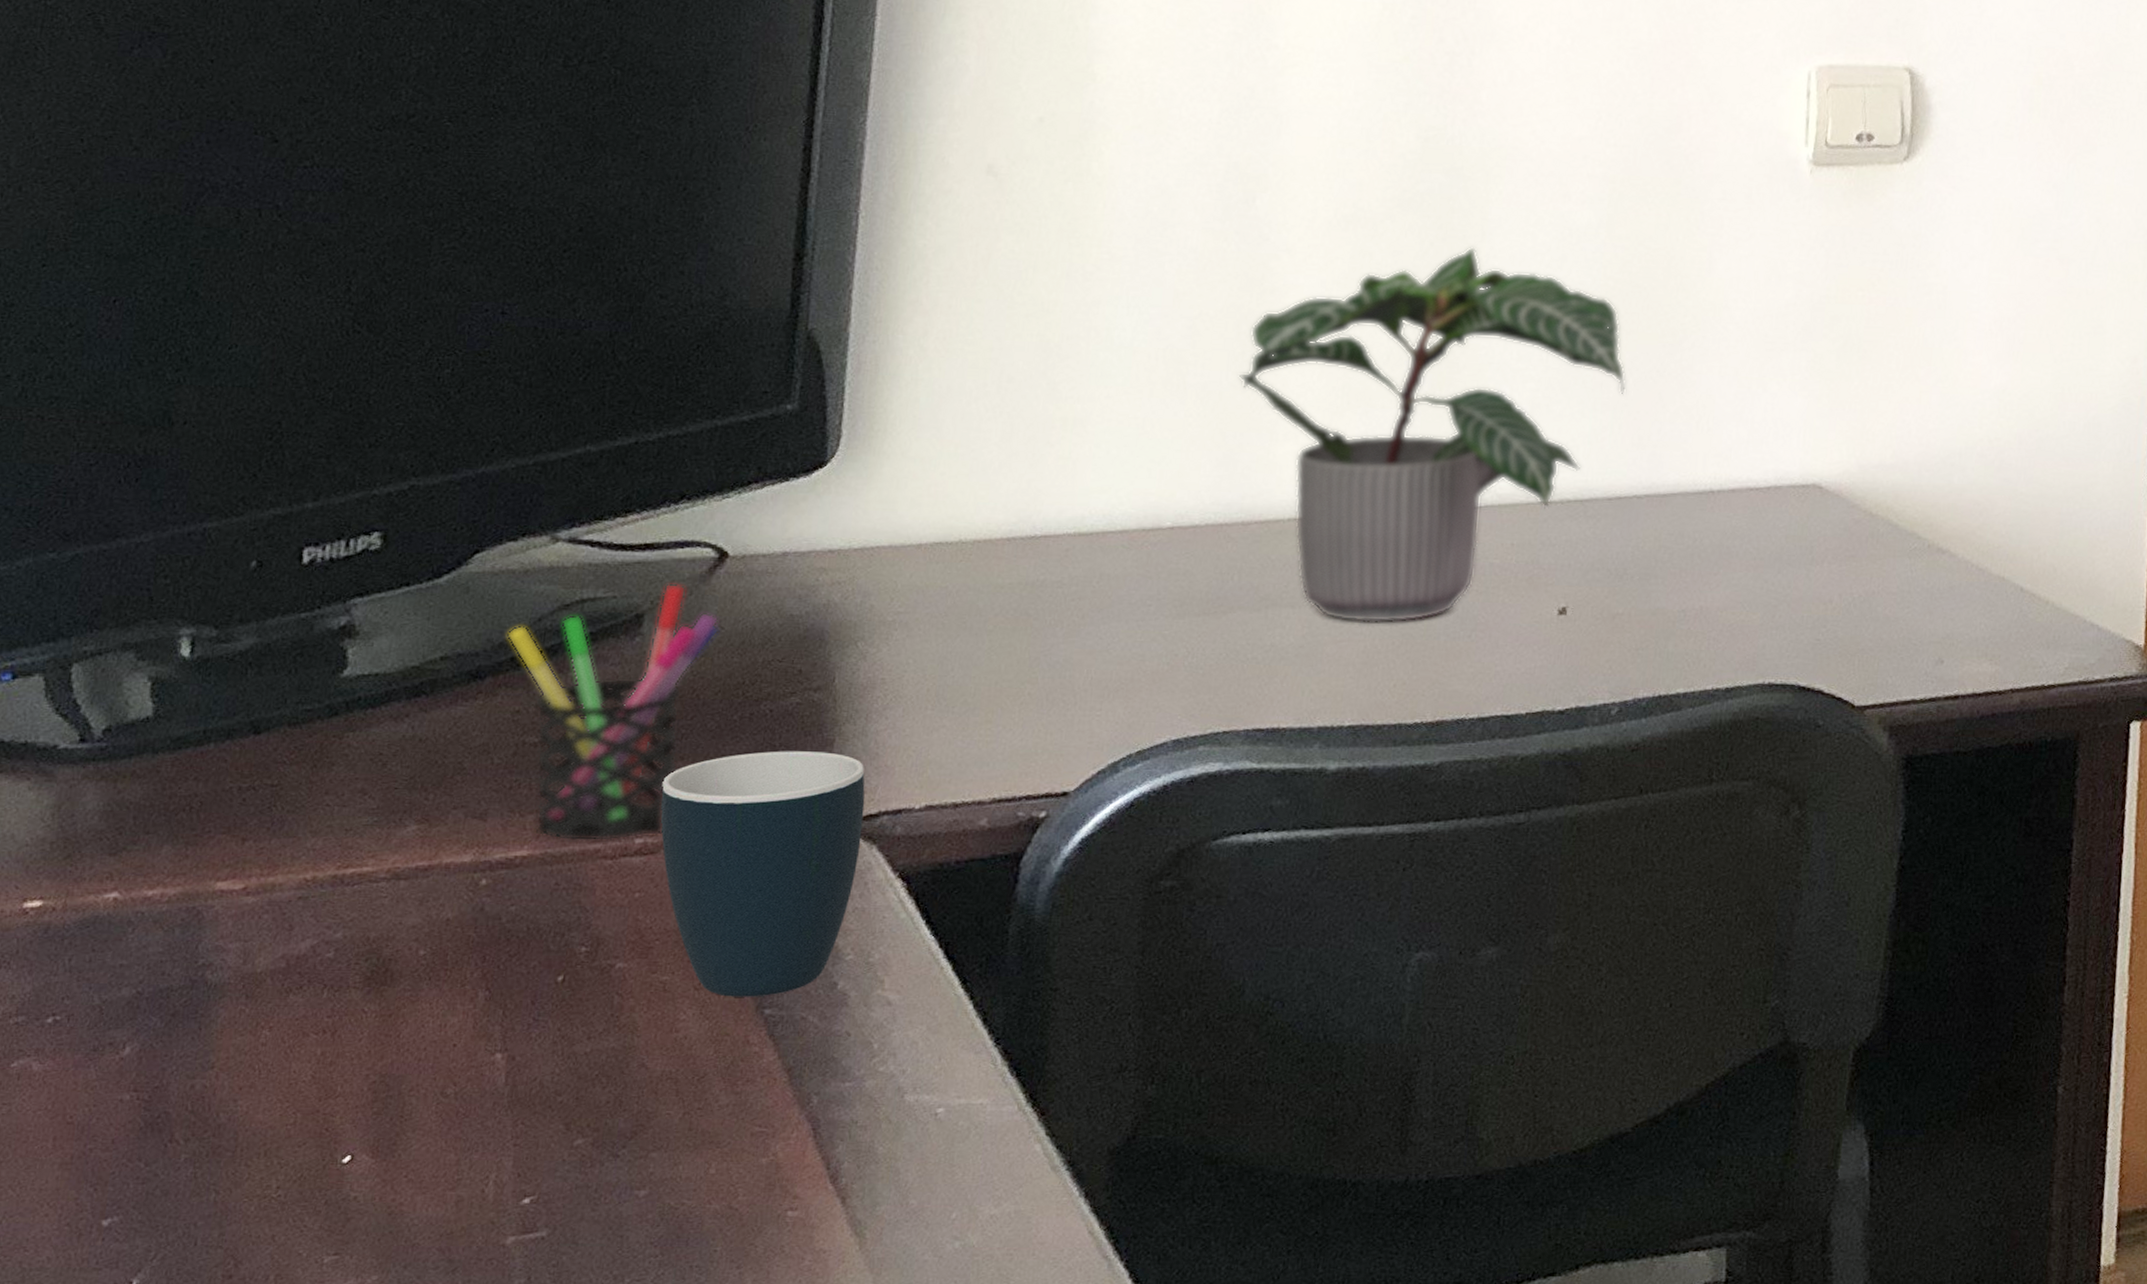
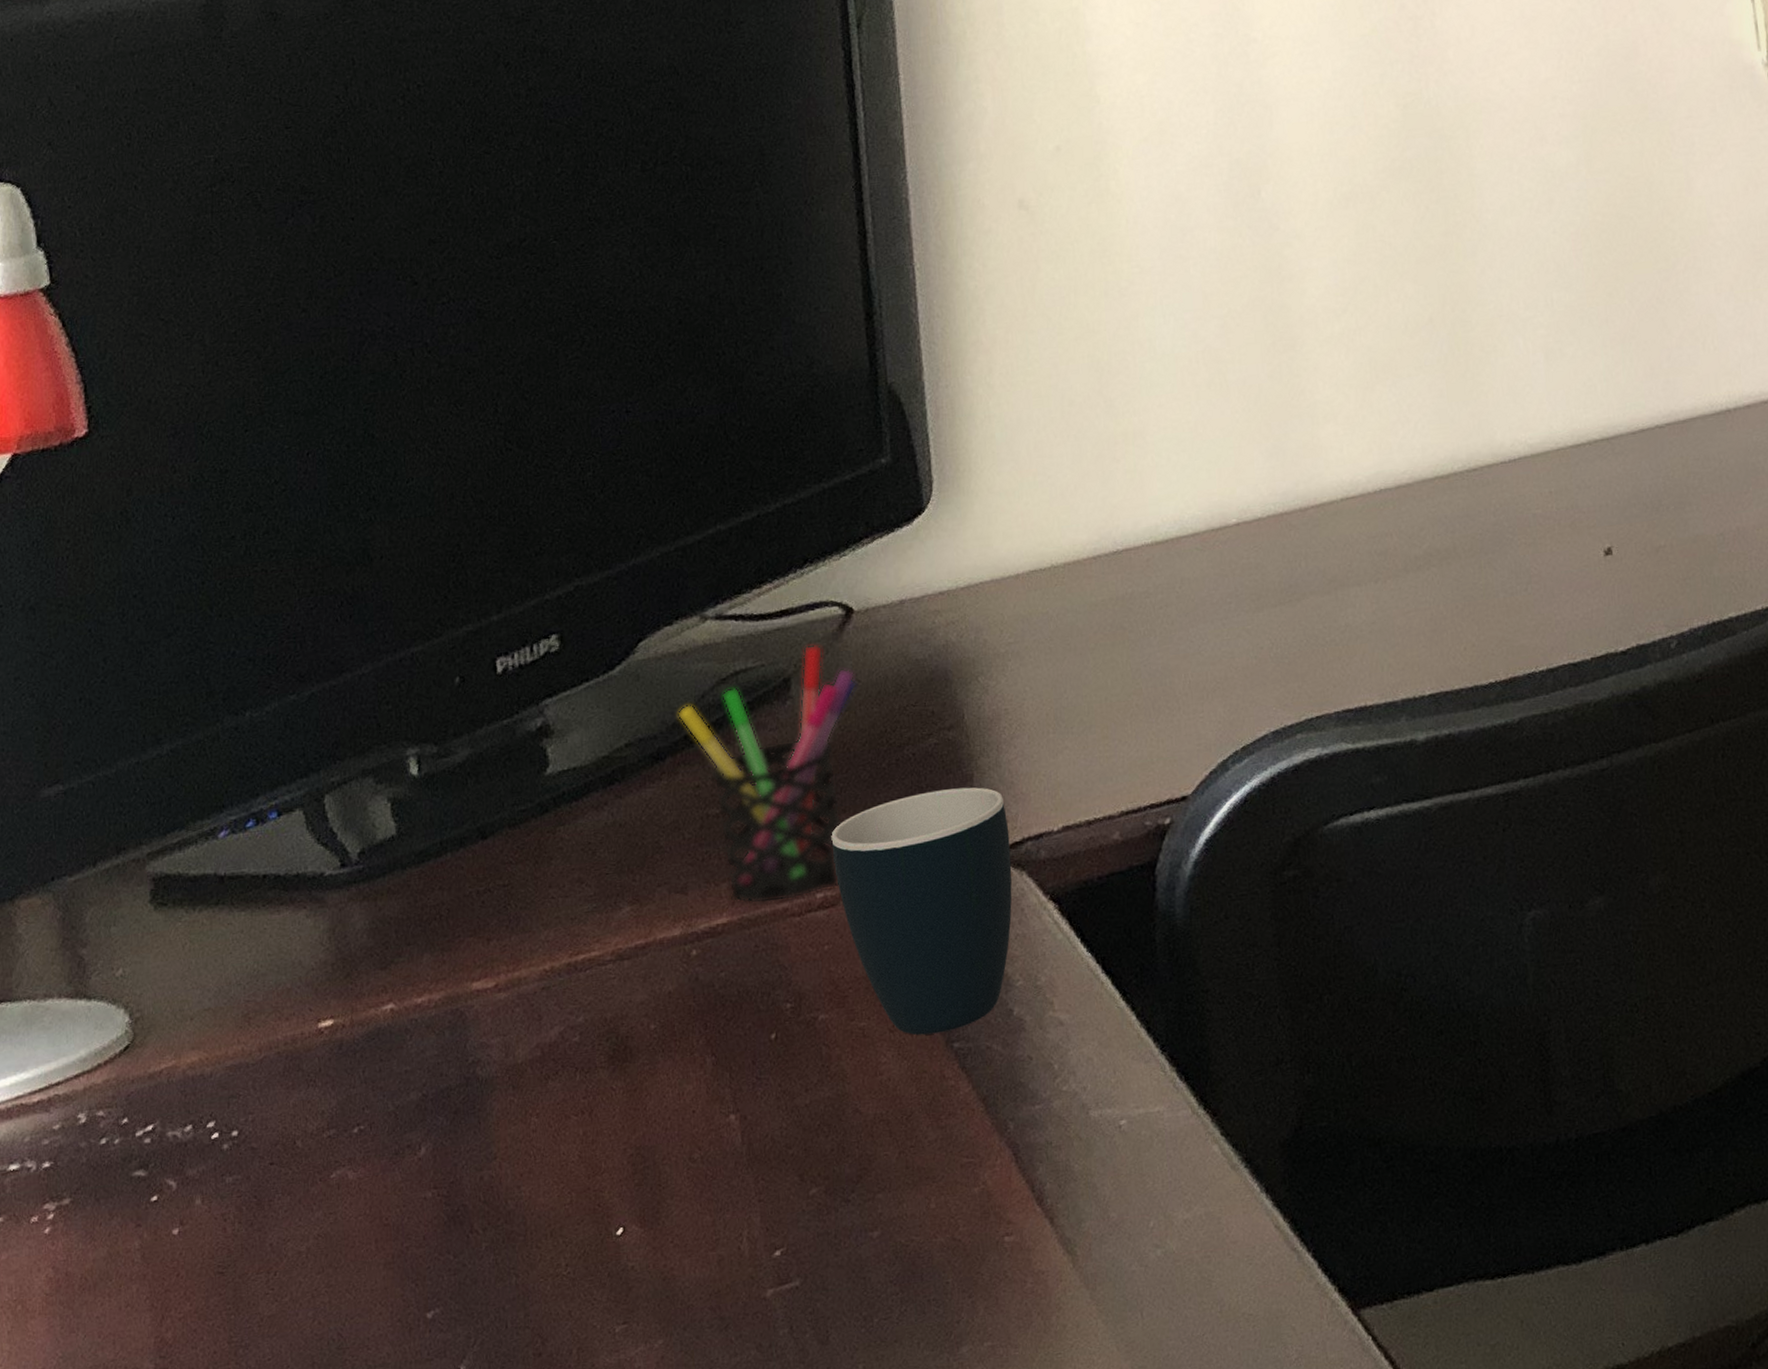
potted plant: present [1238,247,1626,623] -> none [1273,204,1630,592]

